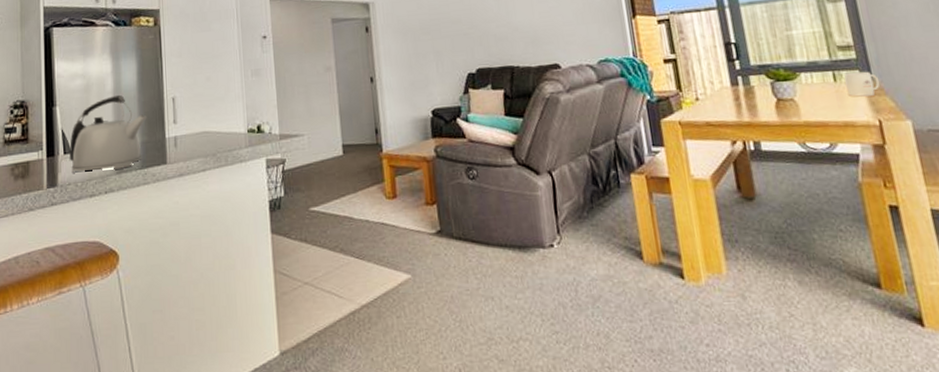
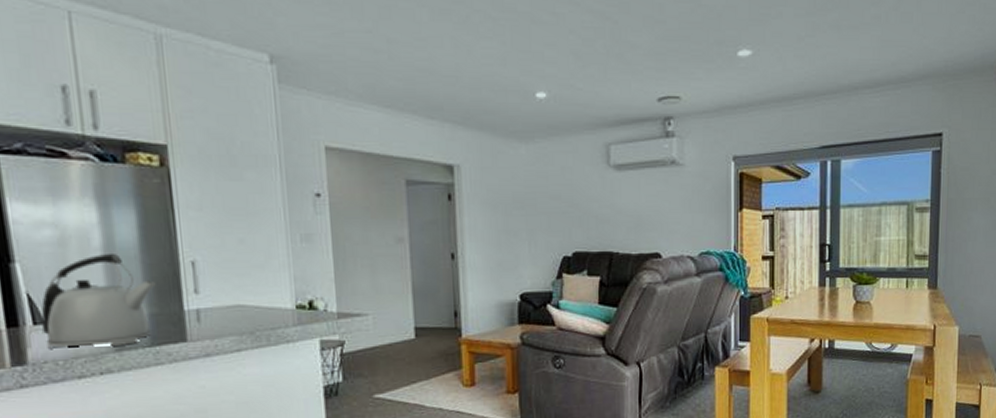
mug: present [844,71,880,98] -> none [914,280,942,304]

